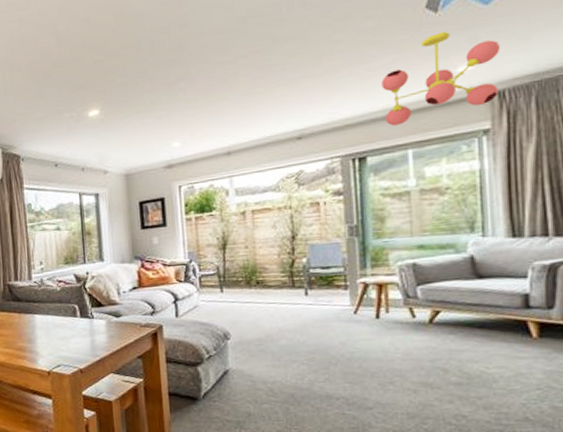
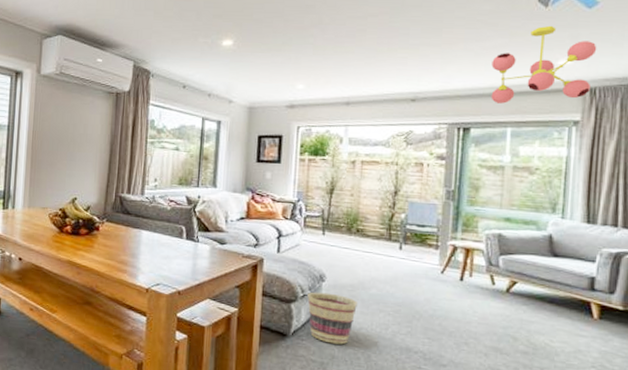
basket: none [213,350,268,401] -> present [307,292,357,345]

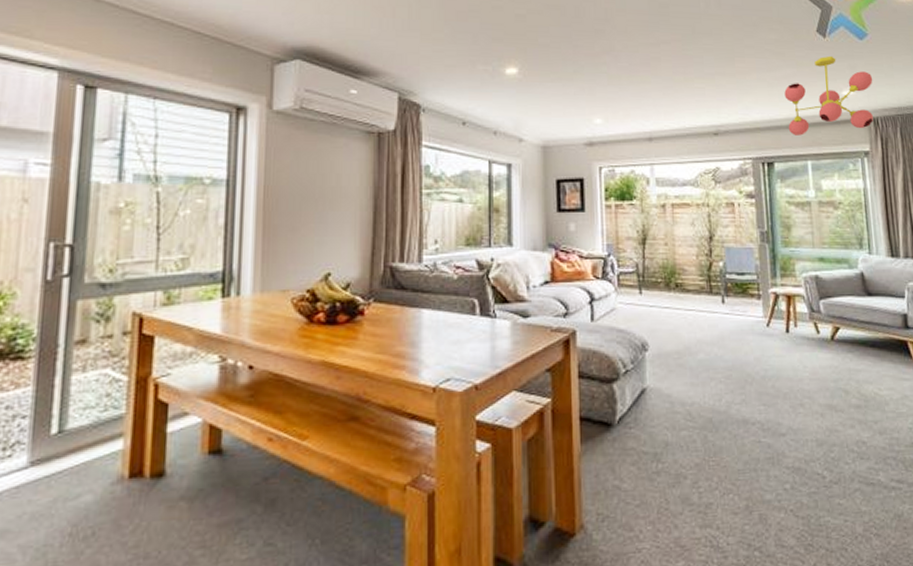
basket: present [307,292,357,345] -> none [630,364,686,428]

